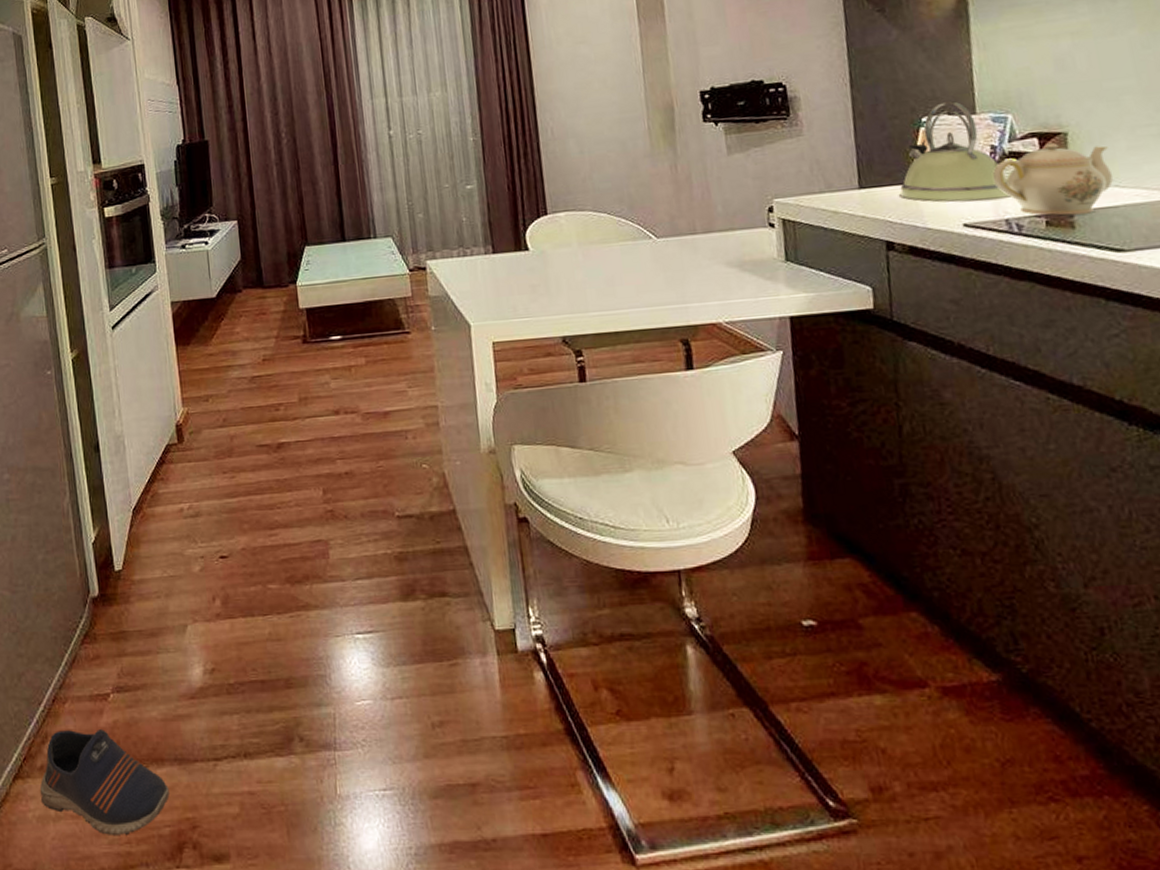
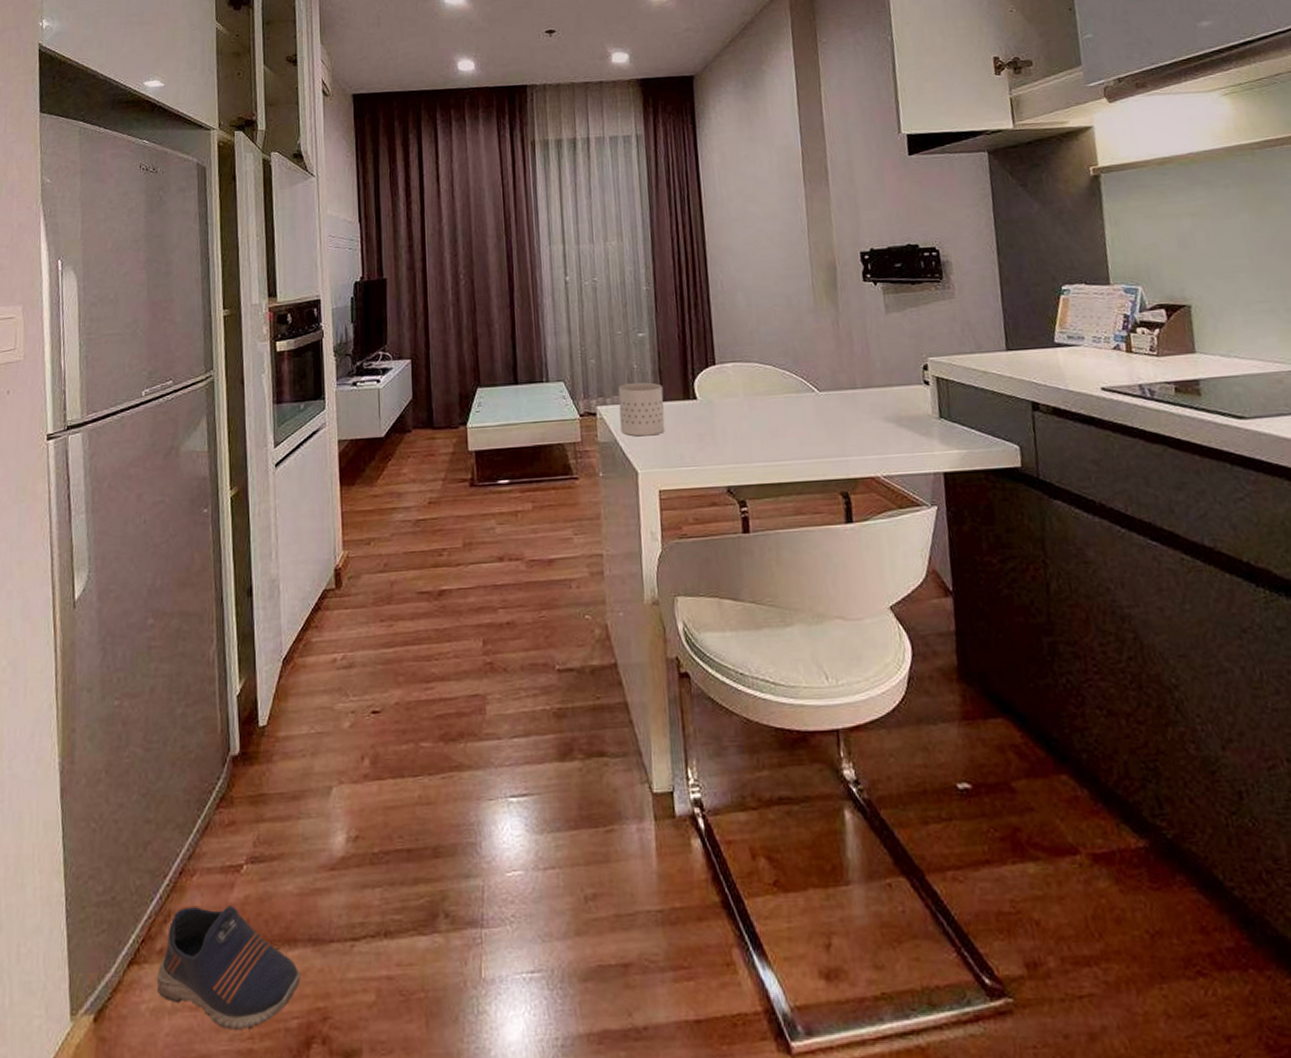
mug: none [447,235,497,290] -> present [618,382,665,437]
kettle: present [899,100,1011,203] -> none [1043,271,1143,368]
teapot: present [992,143,1114,216] -> none [1126,314,1234,383]

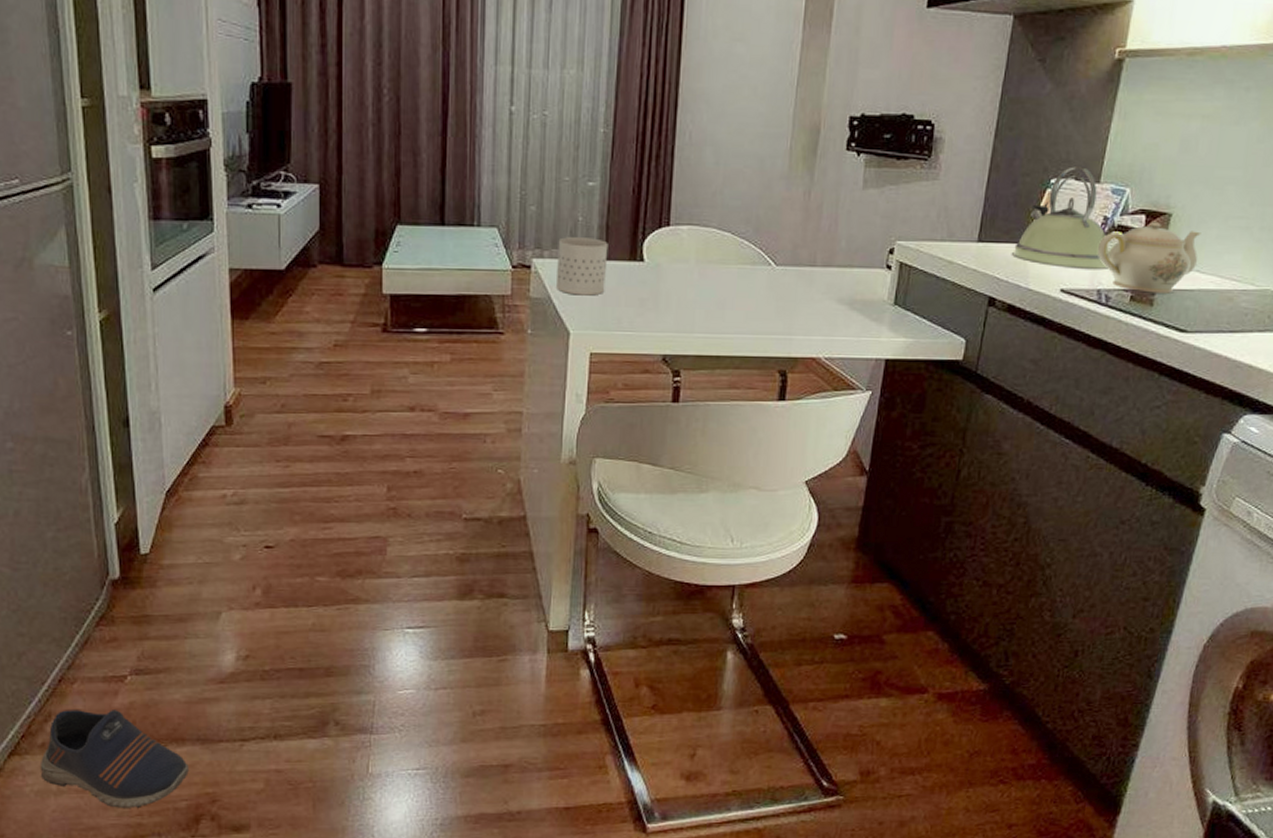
kettle: none [1043,271,1143,368] -> present [1012,165,1109,271]
teapot: none [1126,314,1234,383] -> present [1097,222,1201,294]

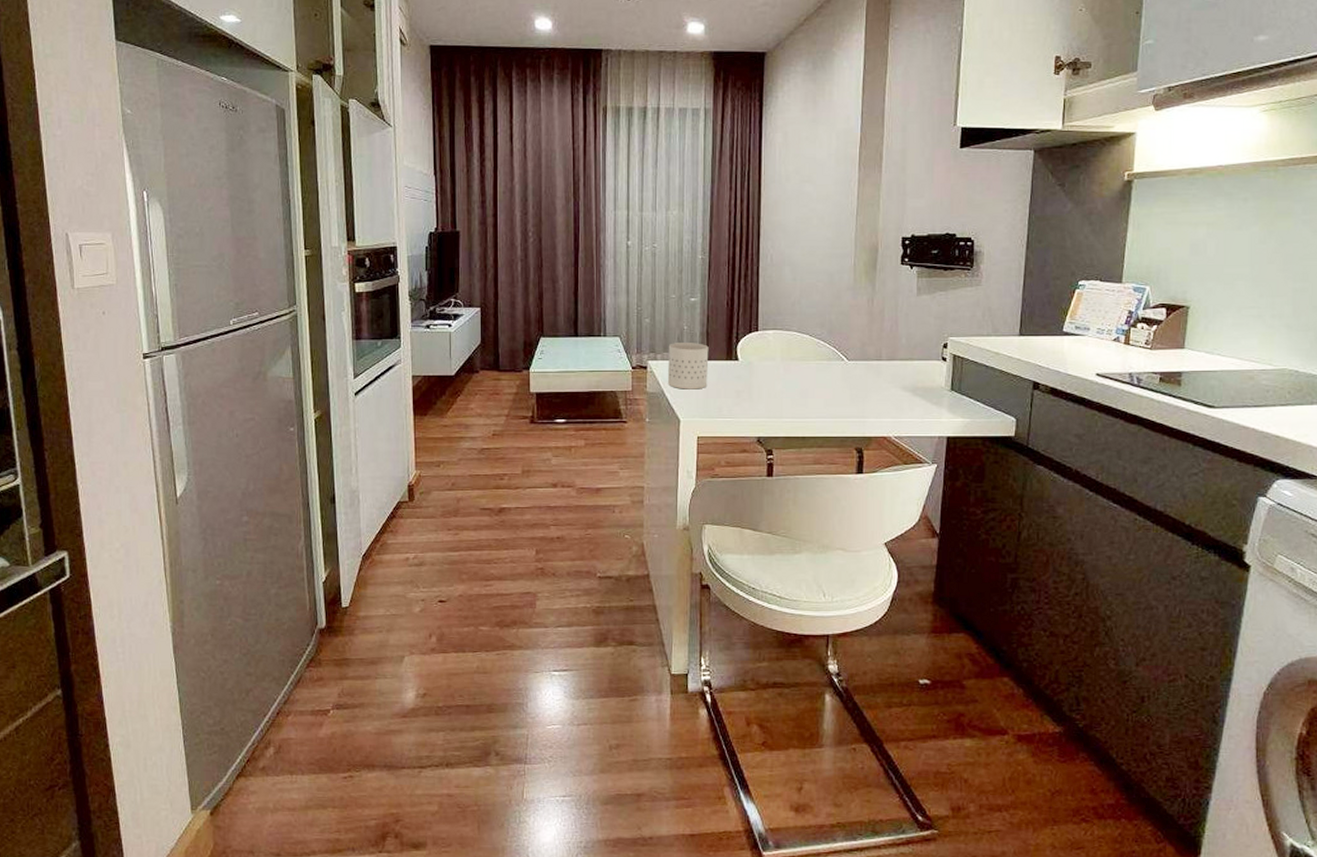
shoe: present [39,710,189,808] -> none [260,738,377,825]
kettle: present [1012,165,1109,271] -> none [1050,269,1137,356]
teapot: present [1097,222,1201,294] -> none [1125,314,1218,375]

